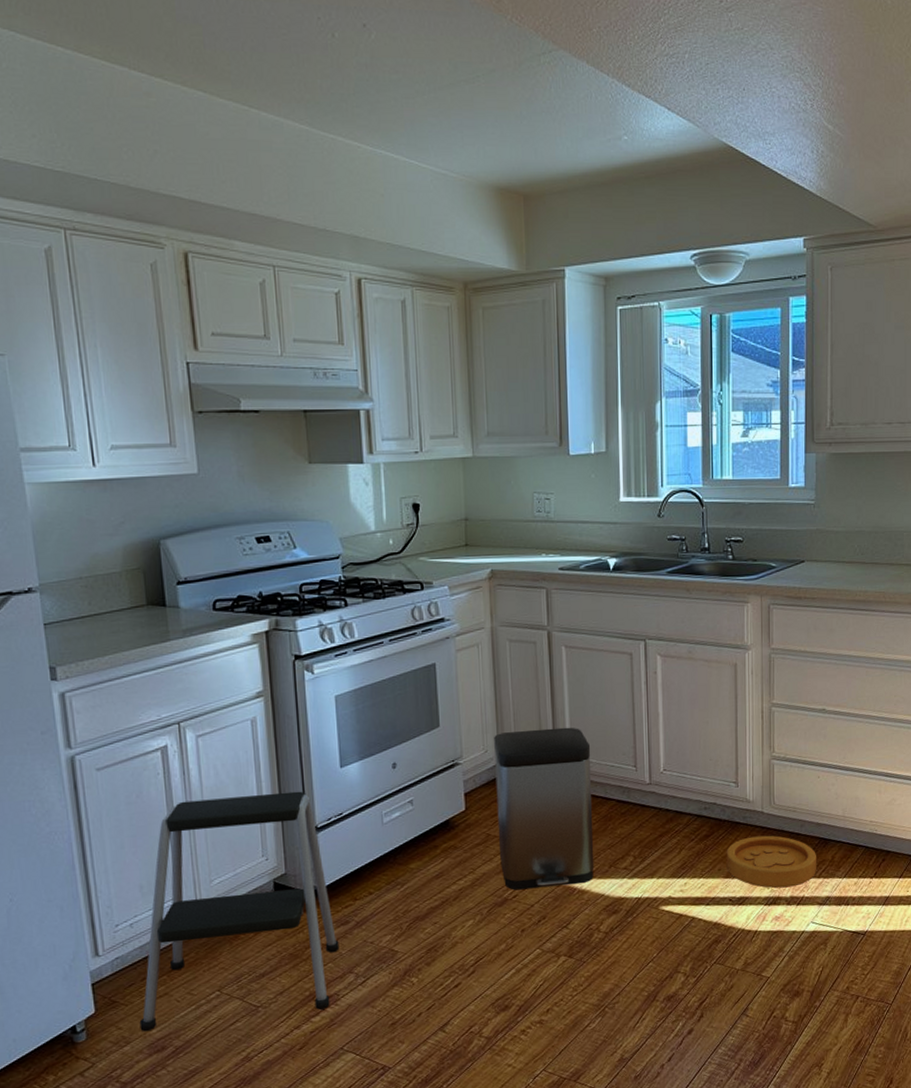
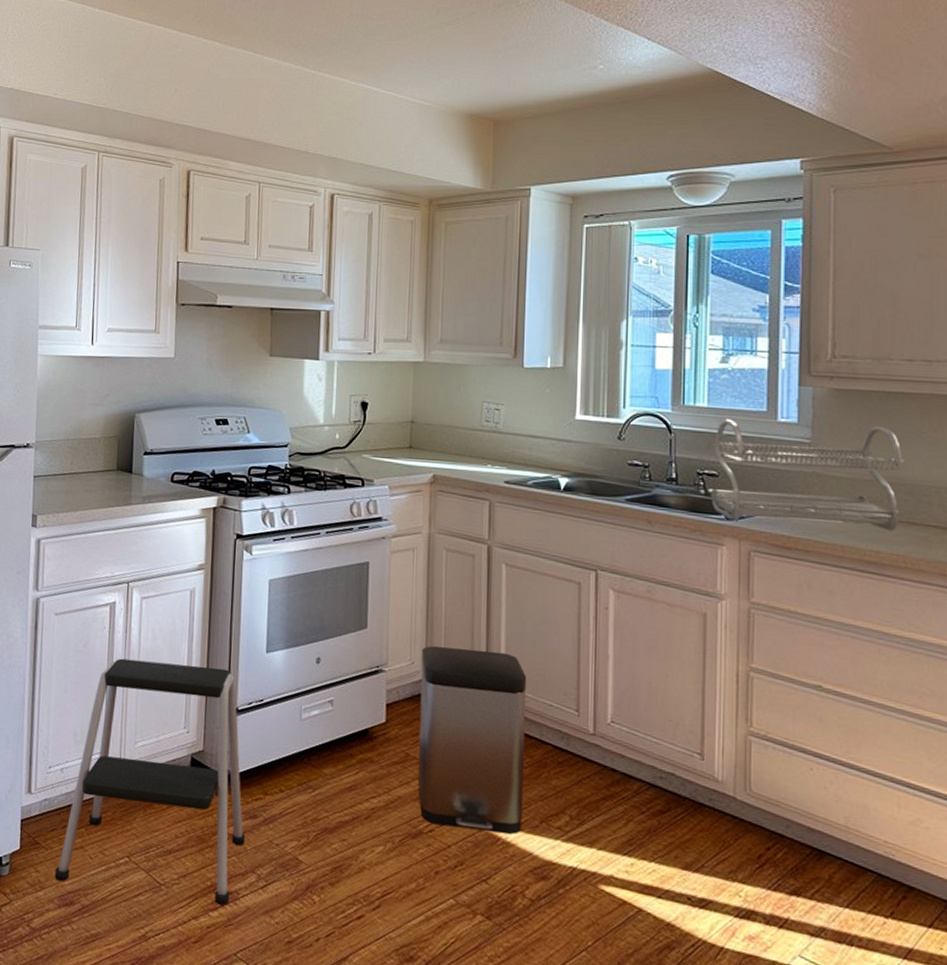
pet bowl: present [726,835,816,888] -> none [685,824,807,902]
dish rack: none [735,483,885,581] -> present [708,418,904,531]

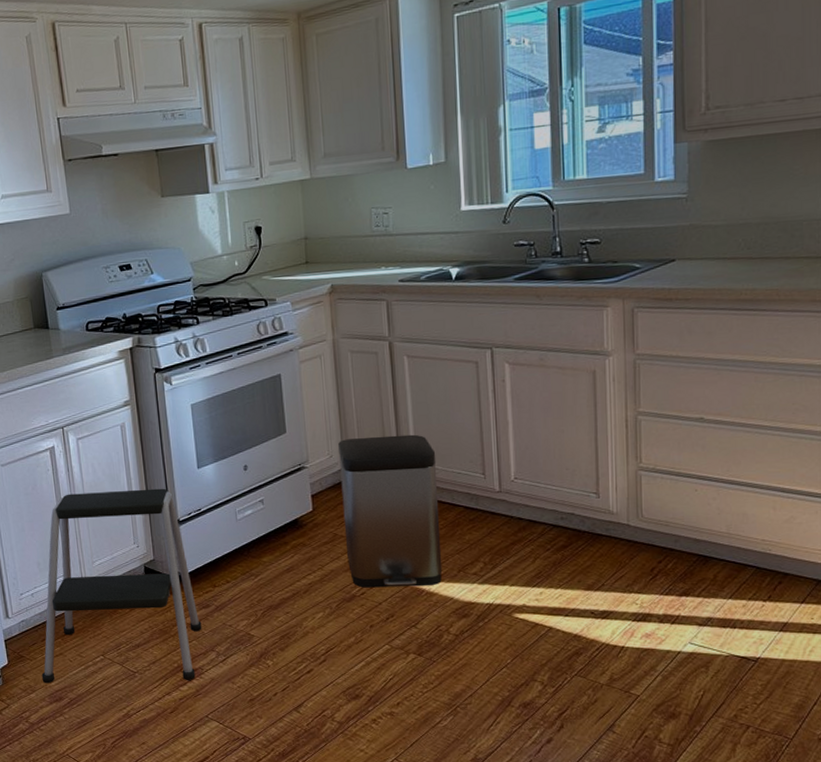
dish rack: present [708,418,904,531] -> none [591,170,777,283]

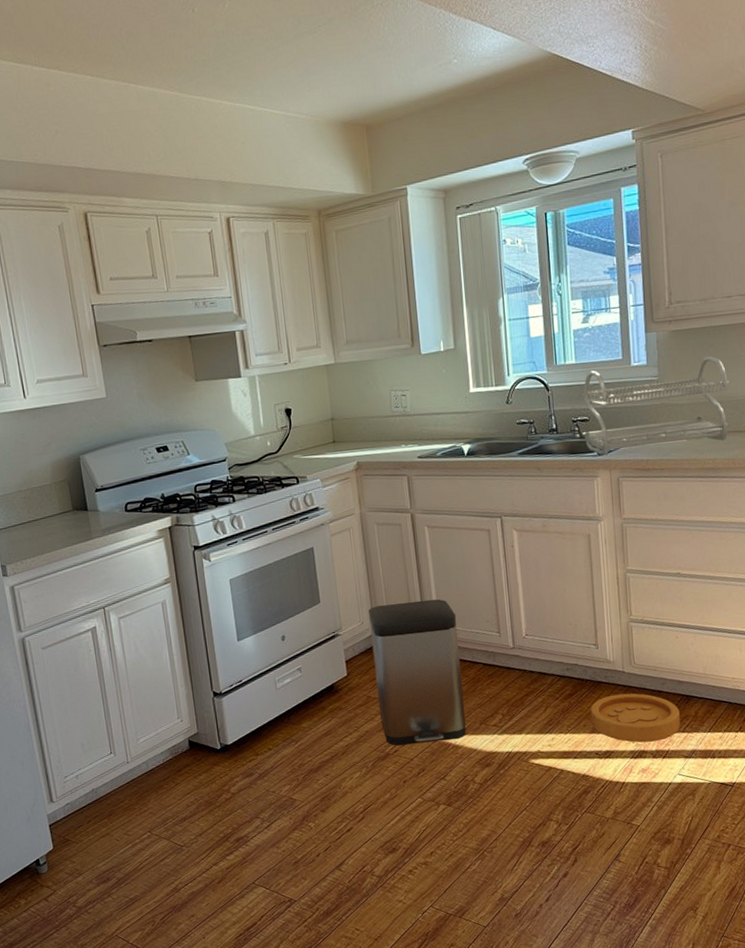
step stool: present [41,488,202,684] -> none [88,662,247,866]
pet bowl: none [586,549,695,605] -> present [590,693,680,742]
dish rack: none [591,170,777,283] -> present [582,356,730,456]

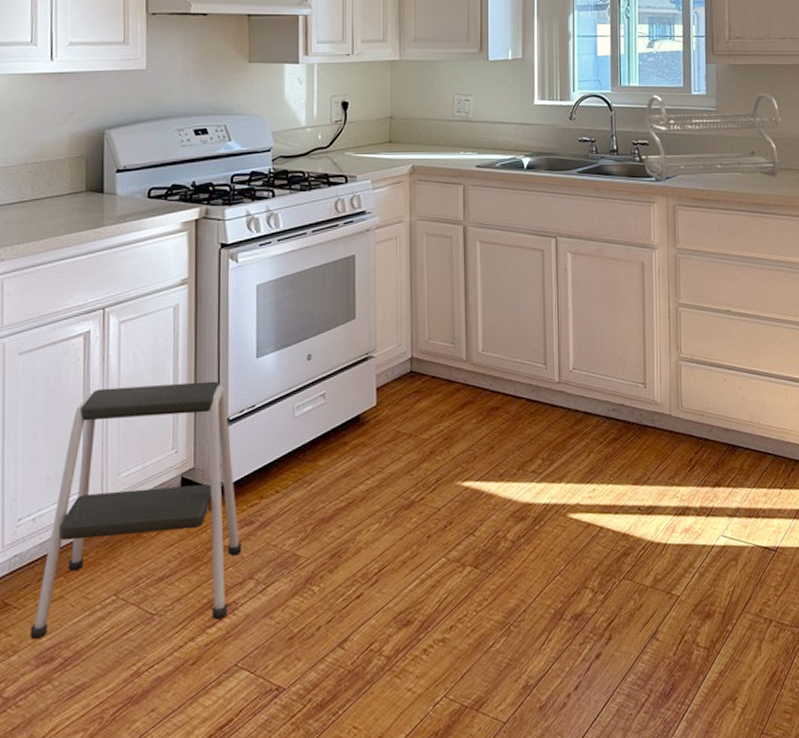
step stool: none [88,662,247,866] -> present [30,381,242,640]
pedal bin: present [368,598,467,746] -> none [408,322,503,492]
pet bowl: present [590,693,680,742] -> none [634,440,725,497]

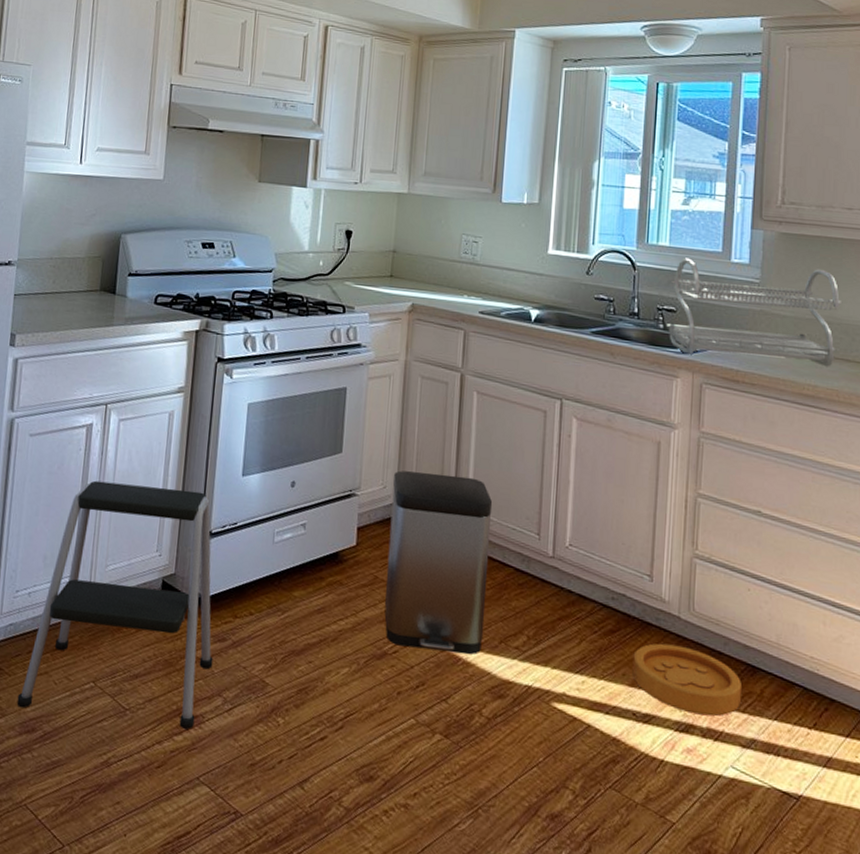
pedal bin: none [408,322,503,492] -> present [384,470,493,654]
pet bowl: none [634,440,725,497] -> present [632,643,741,716]

